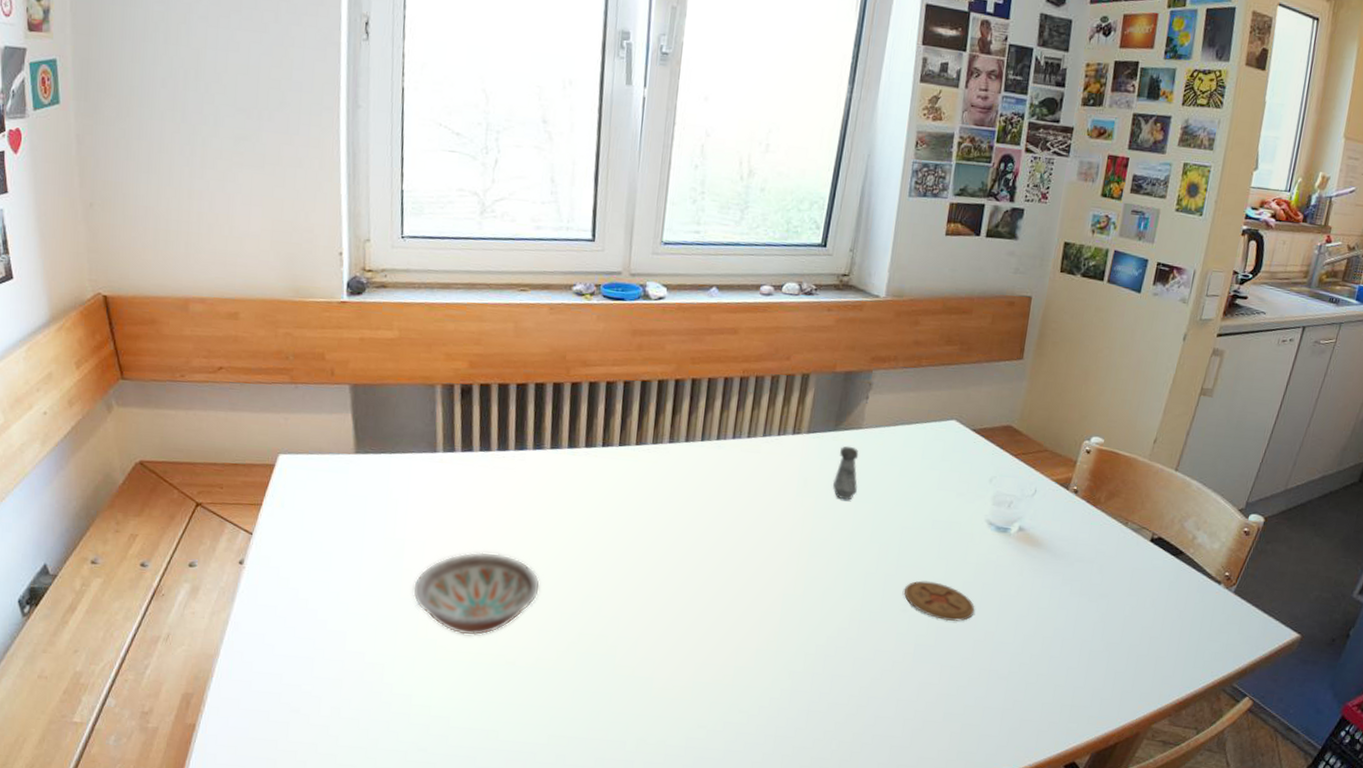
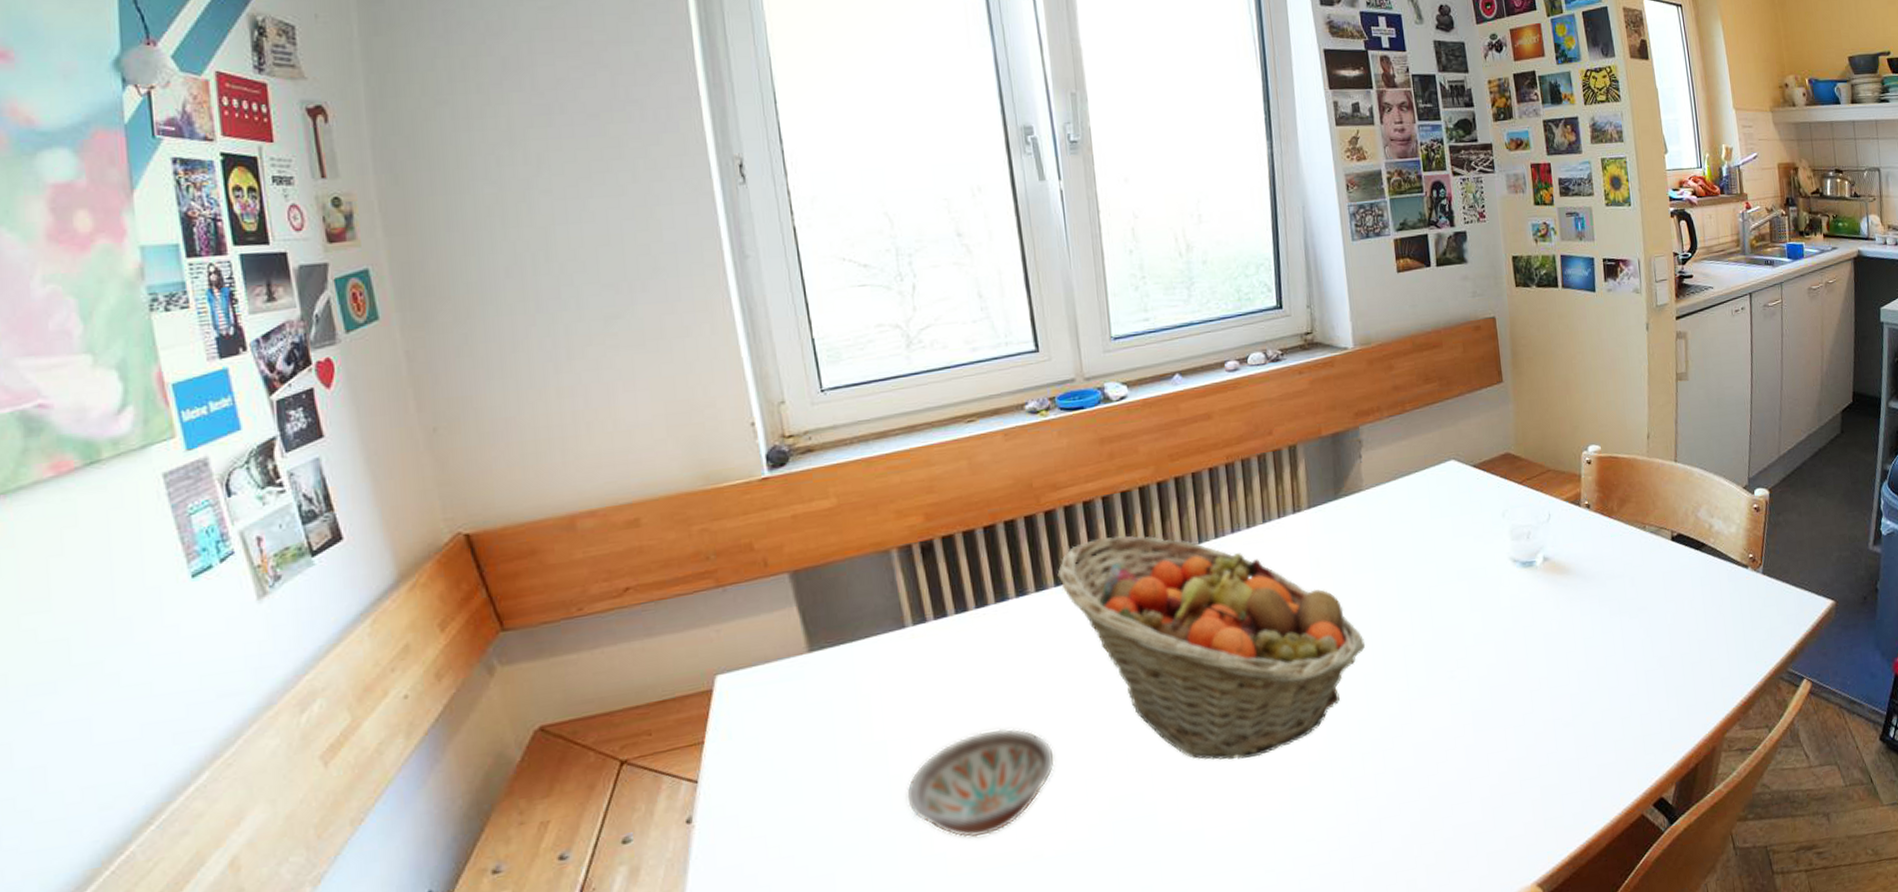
fruit basket: none [572,416,832,633] -> present [1057,535,1366,760]
salt shaker: present [832,446,859,500] -> none [1346,512,1373,572]
coaster: present [903,580,975,621] -> none [1447,637,1523,678]

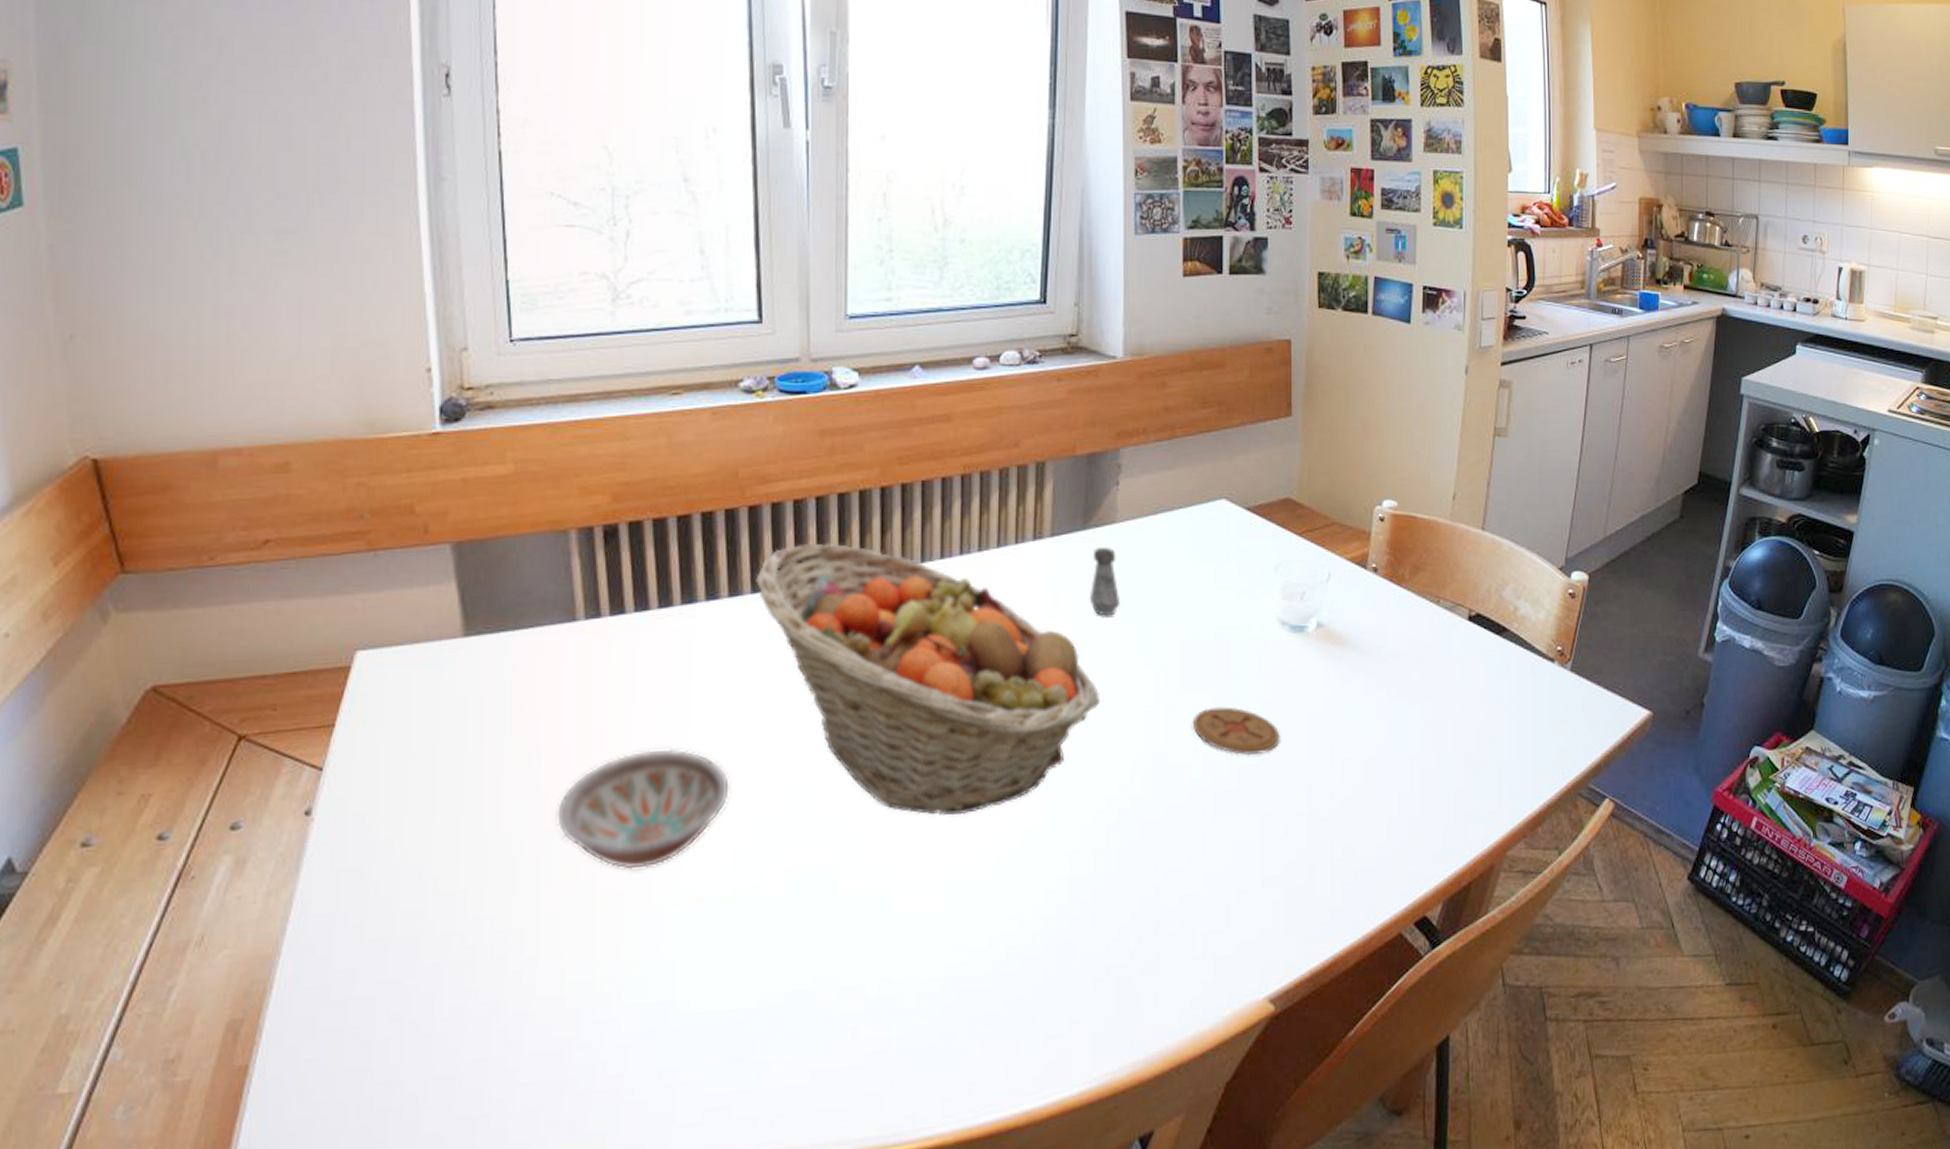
salt shaker: none [1346,512,1373,572] -> present [1089,546,1119,616]
coaster: none [1447,637,1523,678] -> present [1192,707,1280,756]

